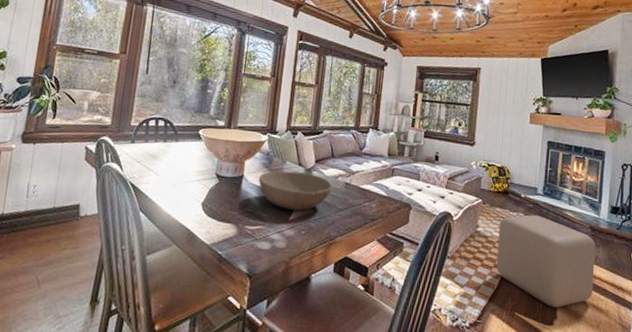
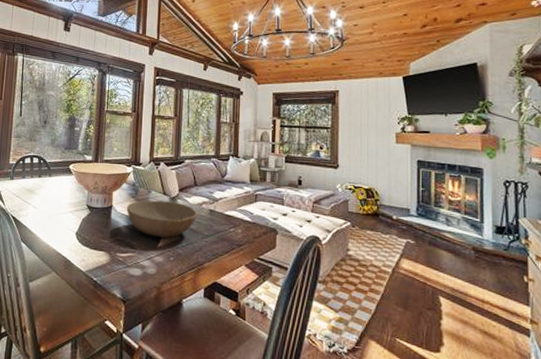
pouf: present [496,215,596,308] -> none [371,237,483,334]

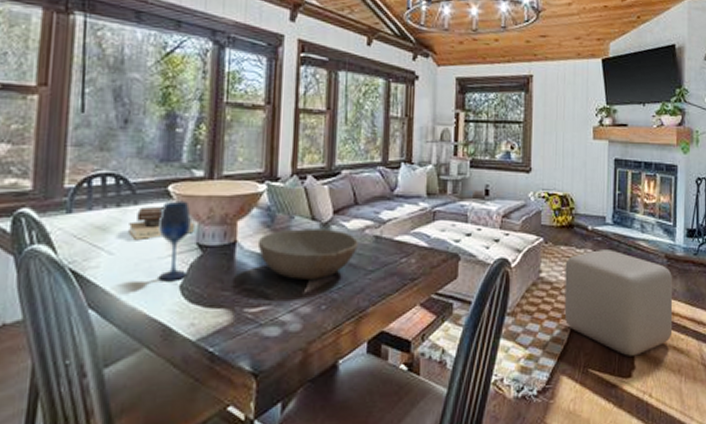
books: none [45,178,85,201] -> present [128,206,194,241]
wineglass: none [62,175,84,230] -> present [158,200,191,282]
pouf: none [371,237,483,334] -> present [564,250,673,356]

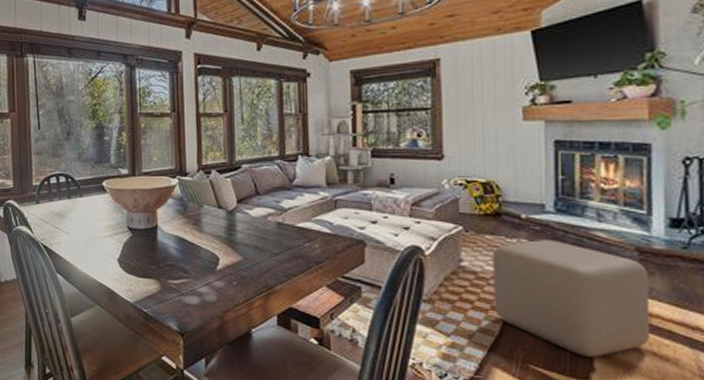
books: present [128,206,194,241] -> none [78,197,124,224]
wineglass: present [158,200,191,282] -> none [98,193,123,256]
bowl: present [257,229,358,279] -> none [174,216,262,259]

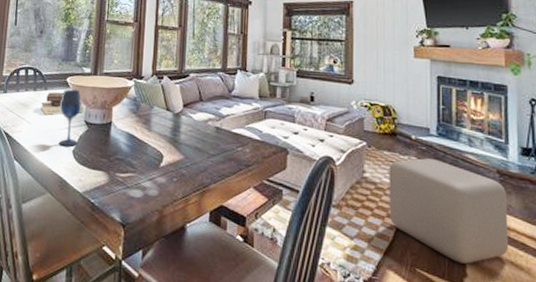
books: none [78,197,124,224] -> present [41,92,83,116]
wineglass: none [98,193,123,256] -> present [58,89,82,147]

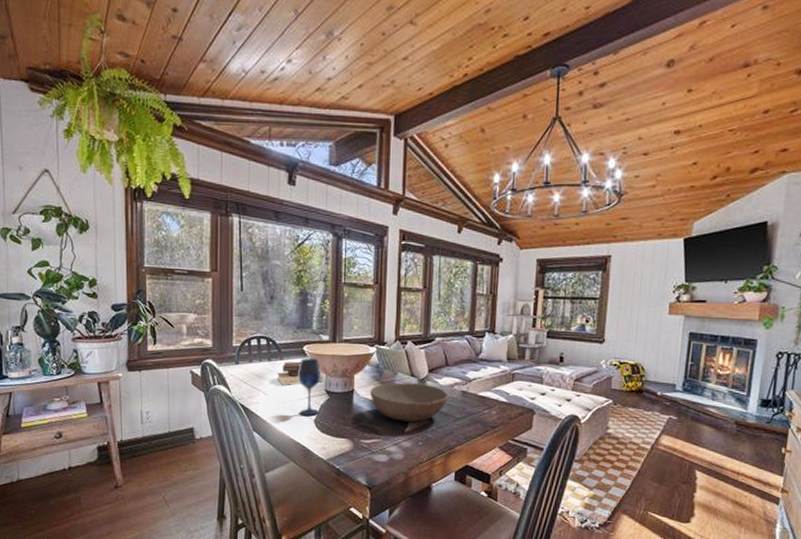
bowl: none [126,116,203,157] -> present [369,382,448,422]
pouf: present [389,158,509,264] -> none [628,413,741,506]

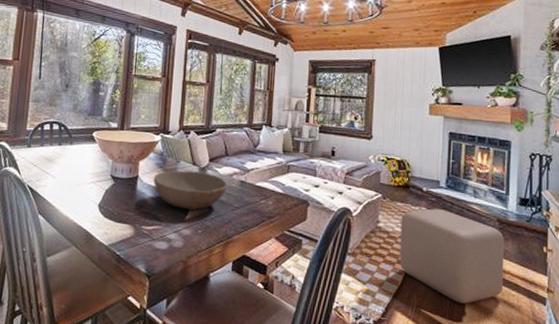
books: present [277,361,323,386] -> none [66,146,110,170]
wineglass: present [298,358,321,417] -> none [84,143,108,201]
pouf: none [628,413,741,506] -> present [399,208,505,304]

